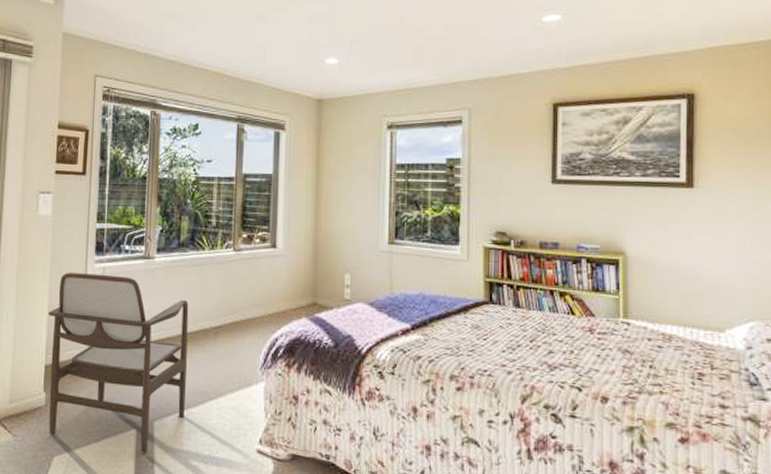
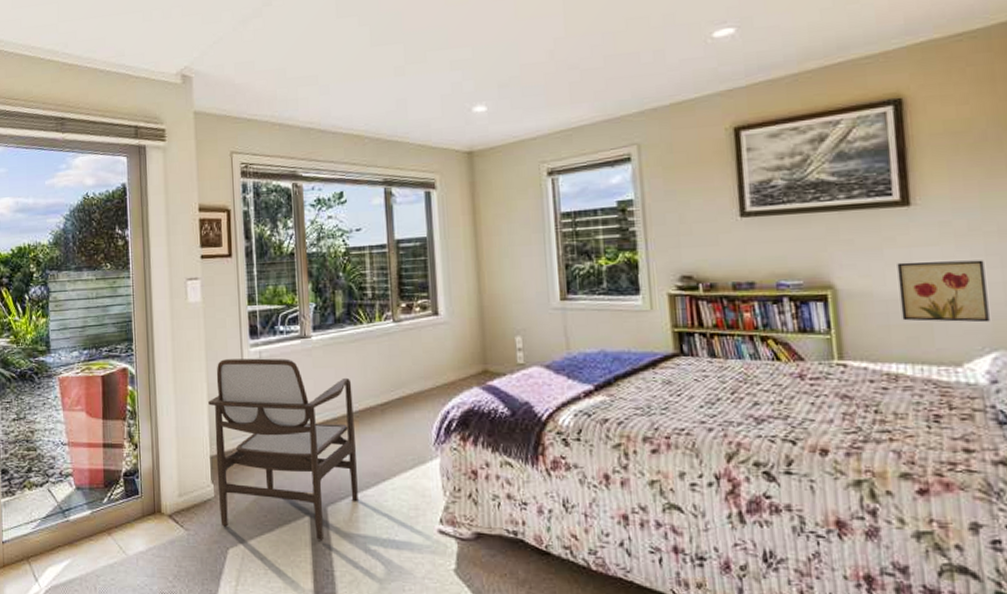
wall art: none [679,237,750,296] -> present [897,260,990,323]

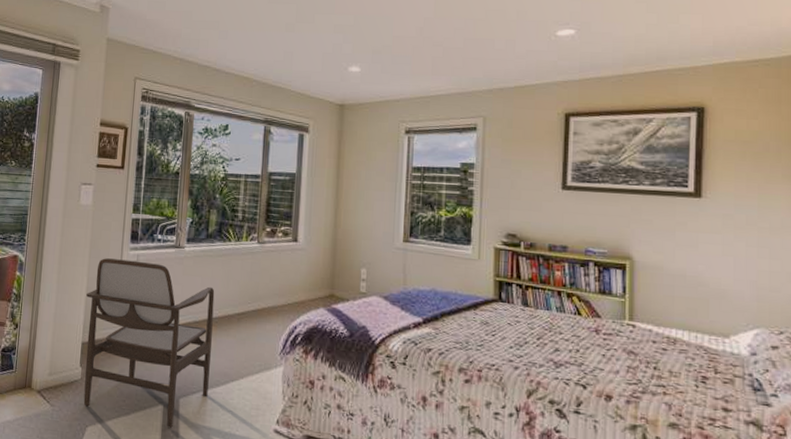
wall art: present [897,260,990,323] -> none [685,244,756,304]

